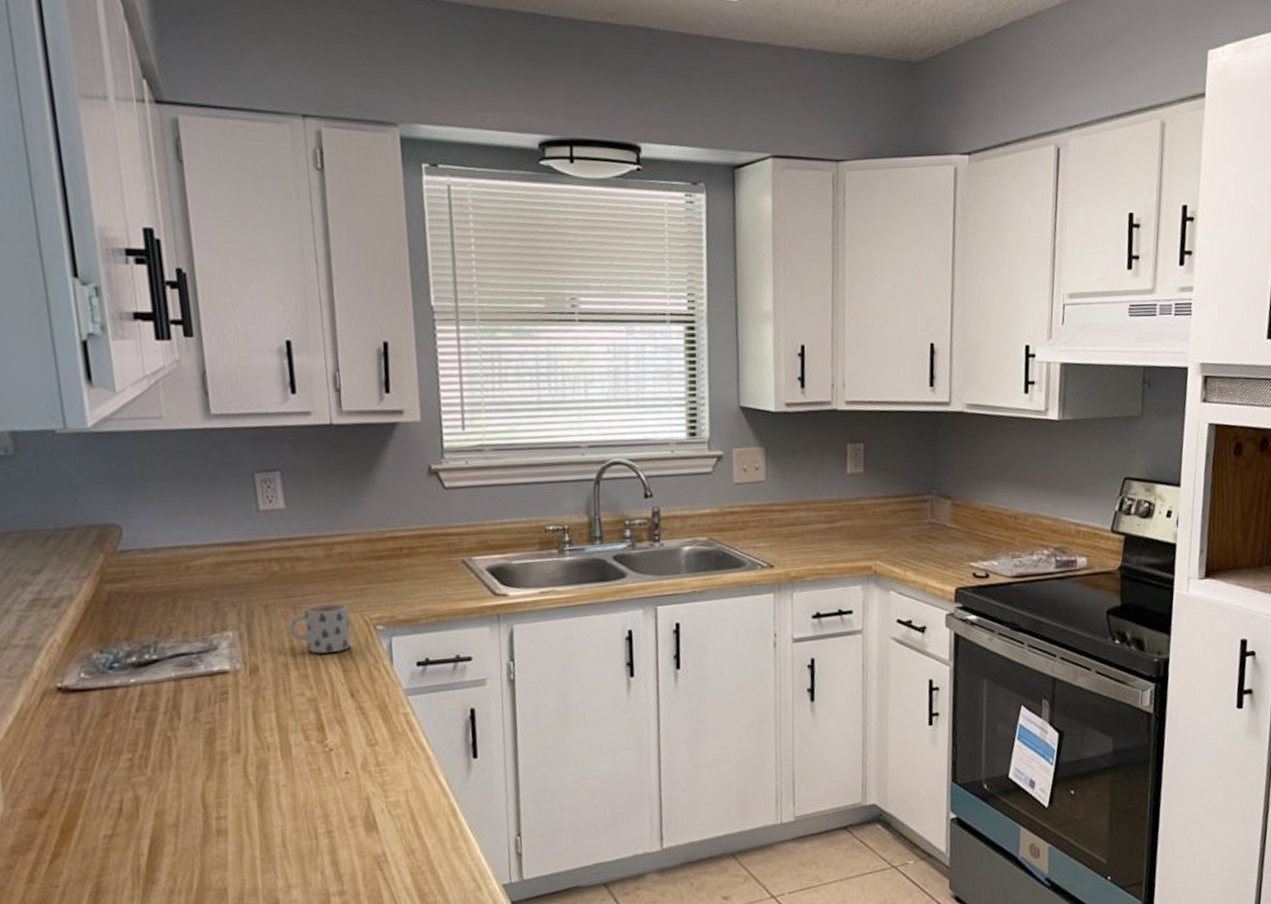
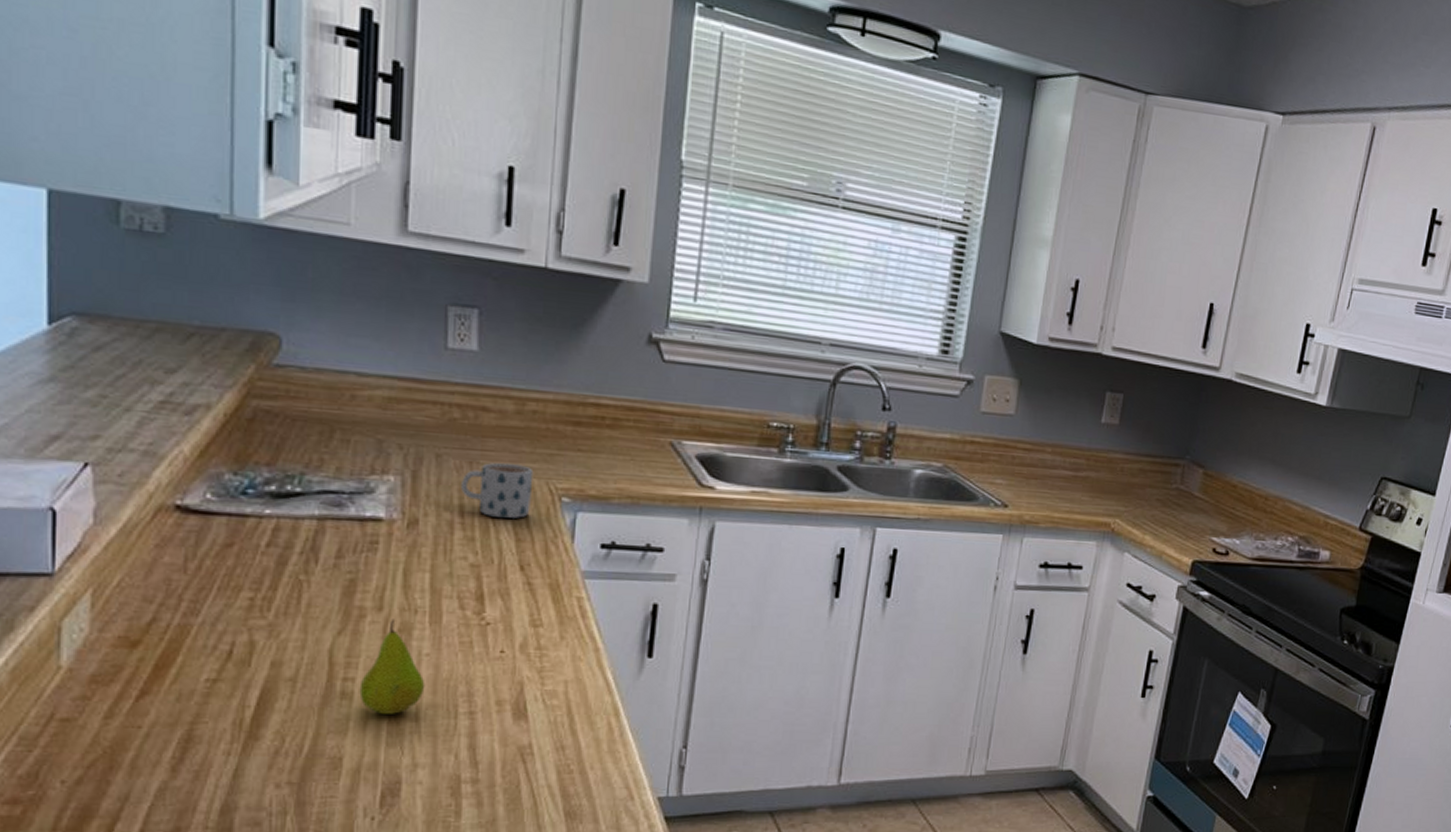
fruit: none [231,758,287,845] -> present [359,619,425,714]

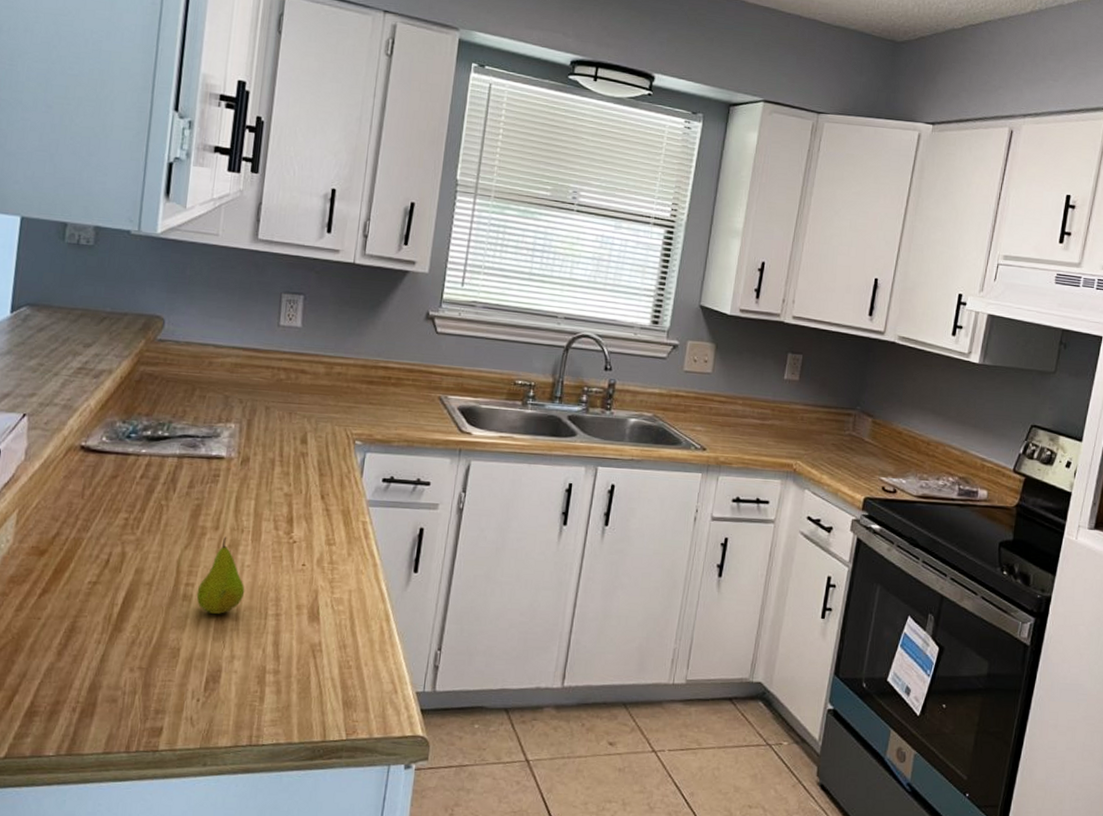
mug: present [461,463,534,518] -> none [282,413,336,457]

